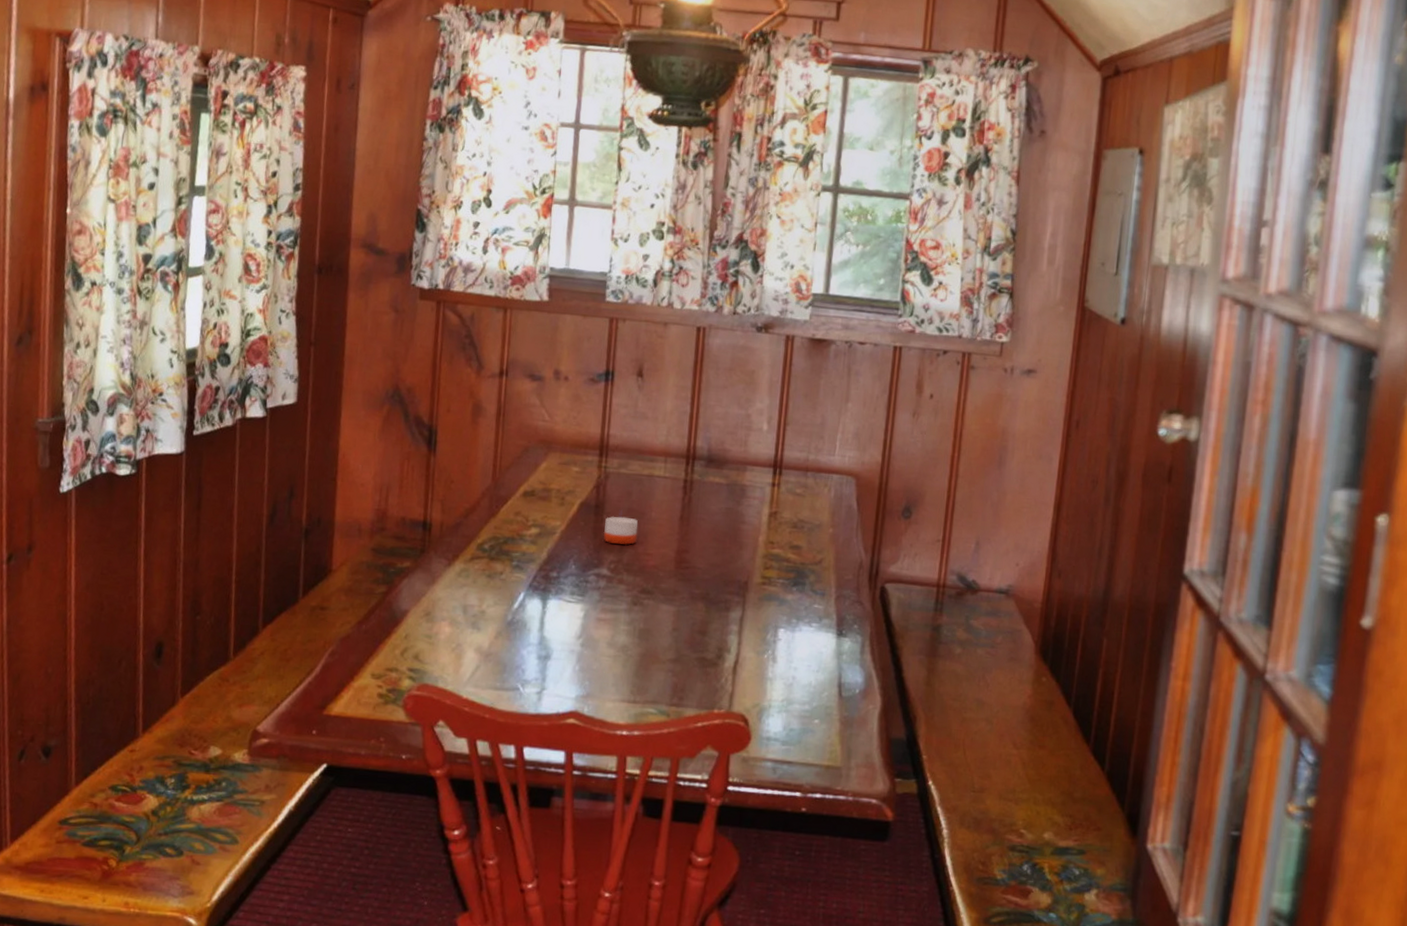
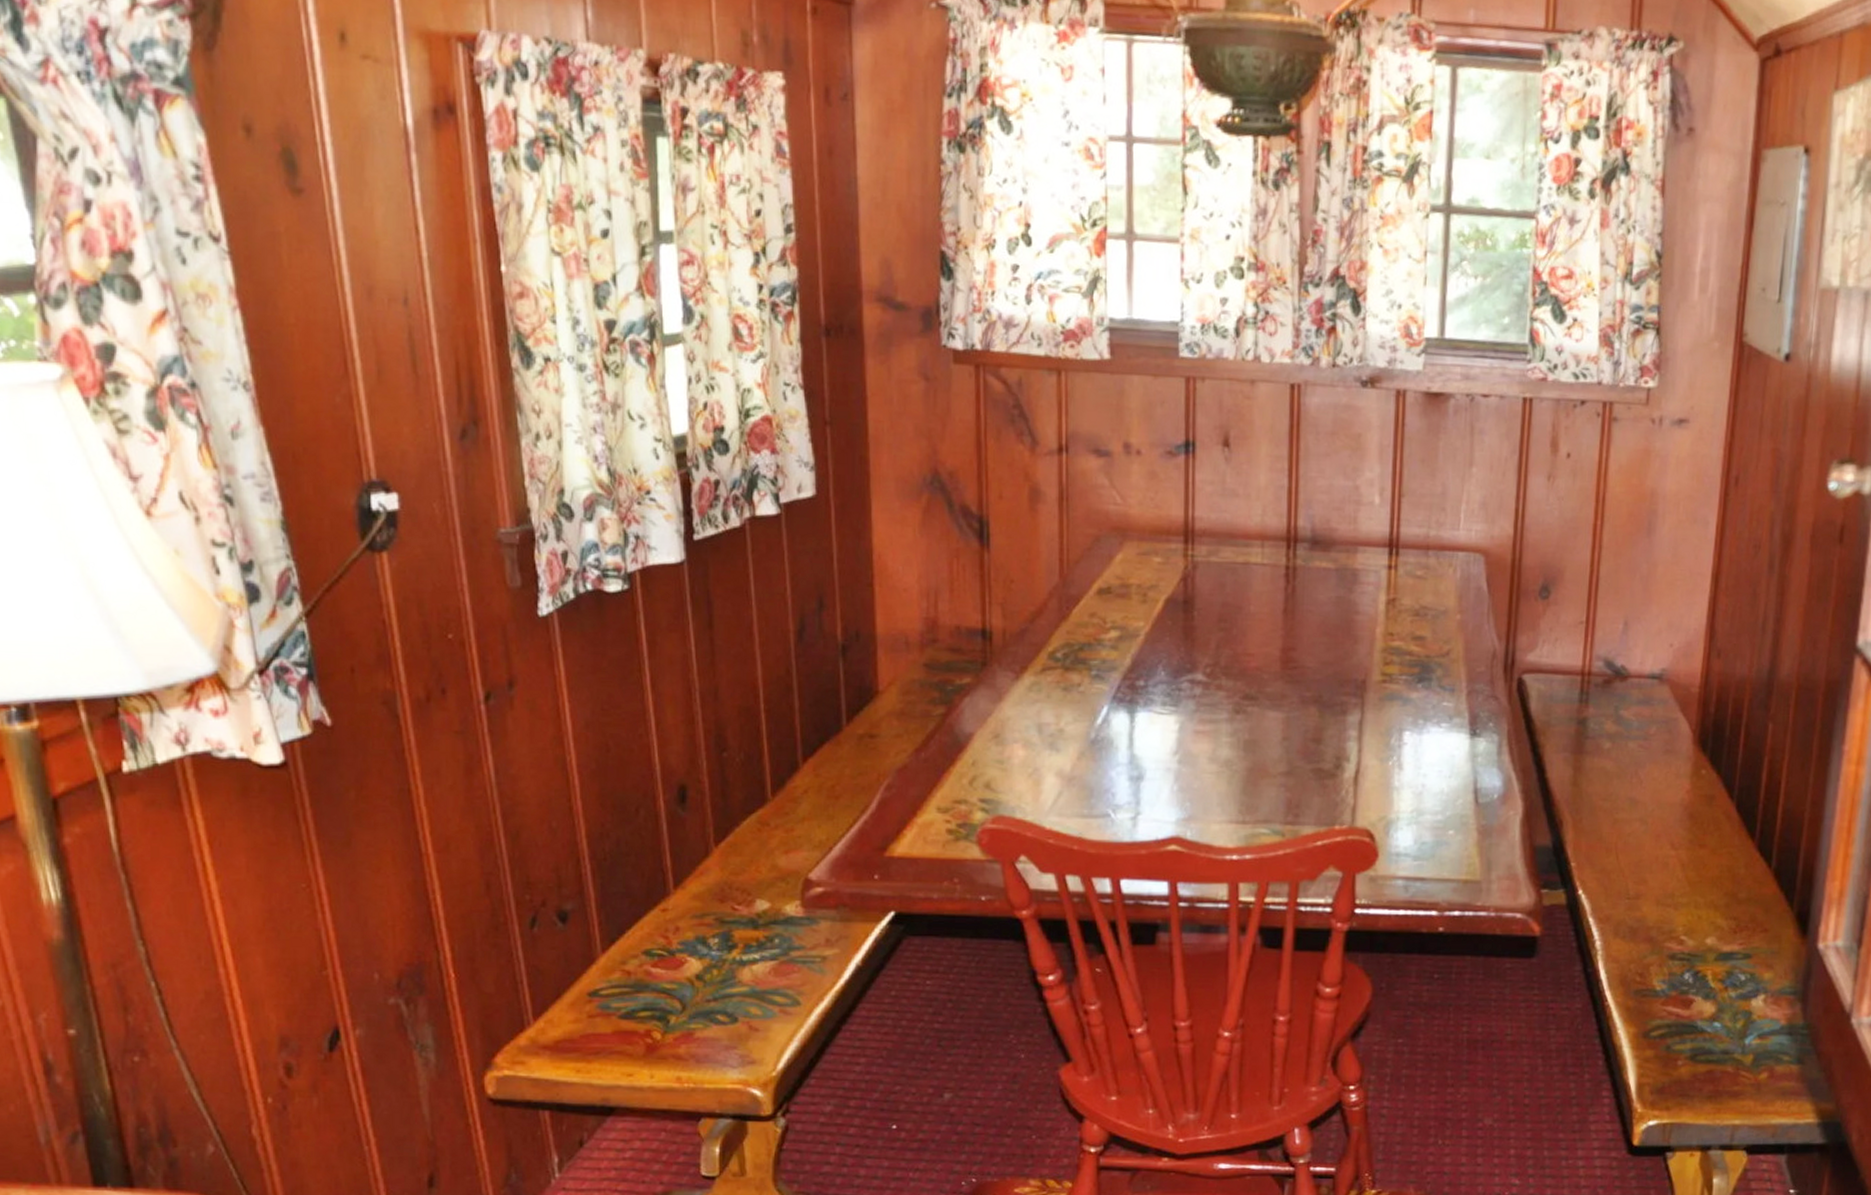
candle: present [603,514,638,545] -> none [1195,610,1236,645]

